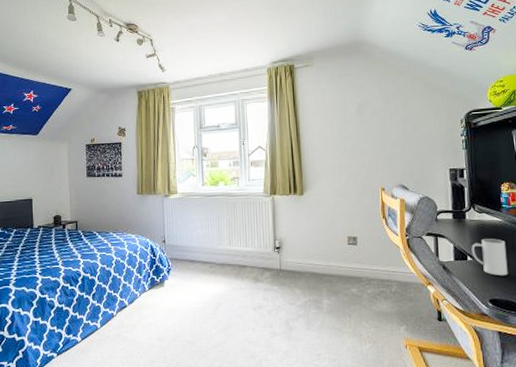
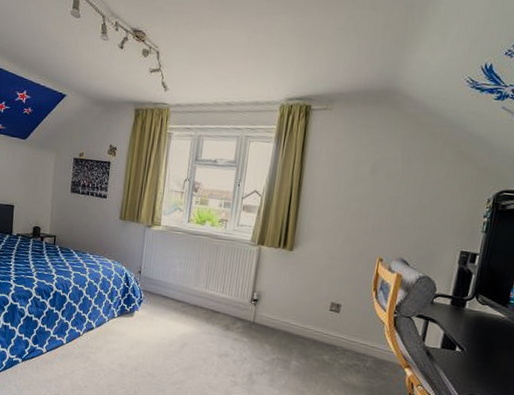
mug: present [471,239,508,276] -> none [462,332,503,374]

